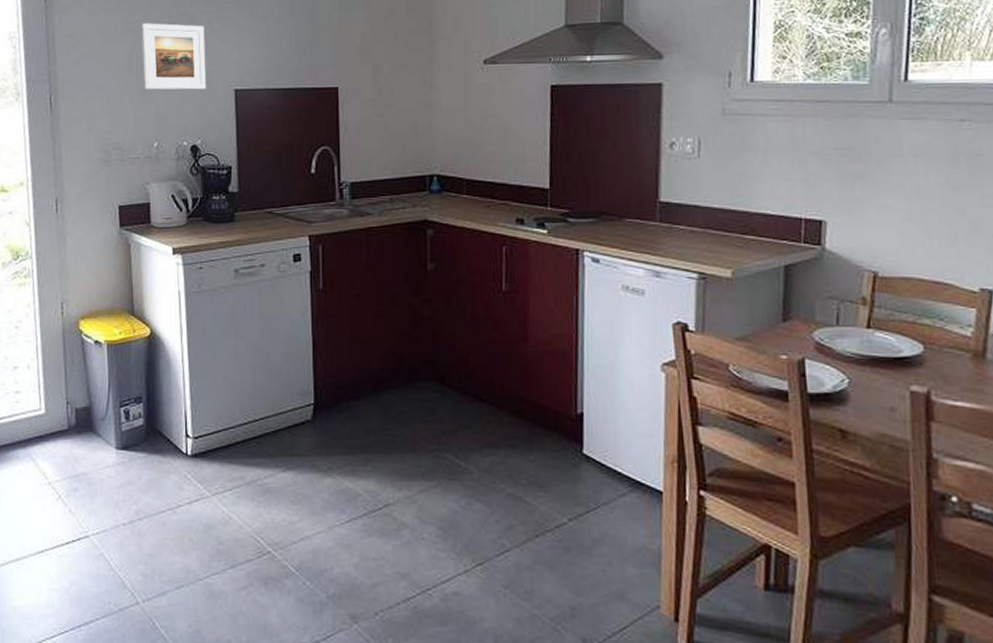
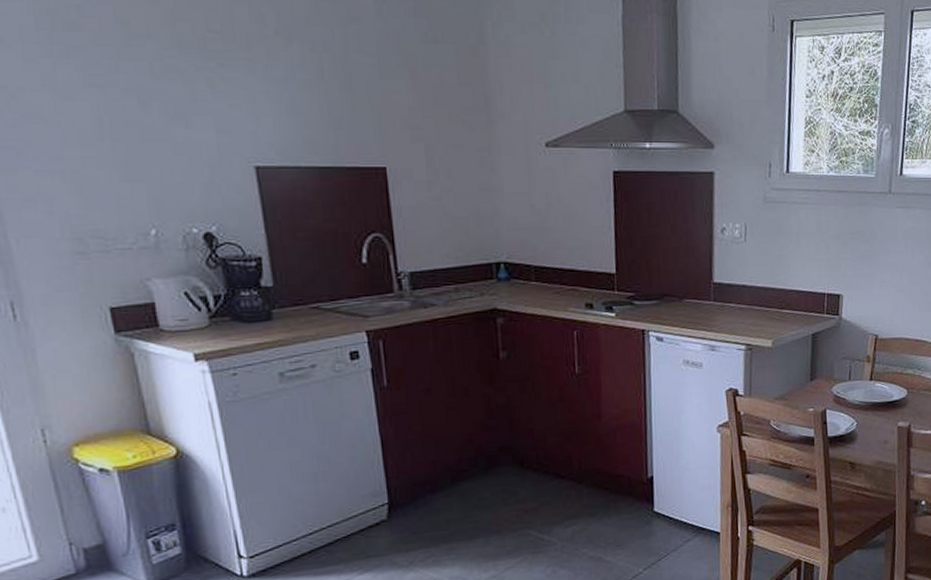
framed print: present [141,23,207,90] -> none [110,77,217,166]

